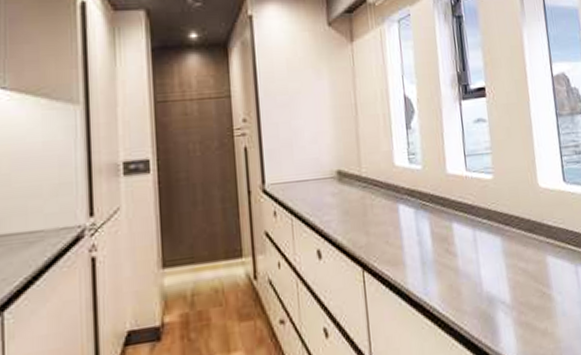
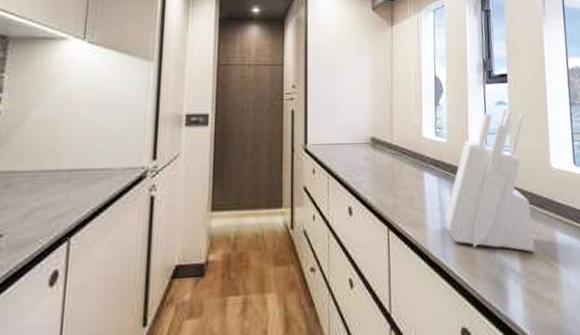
knife block: none [425,126,525,283] -> present [445,108,535,252]

